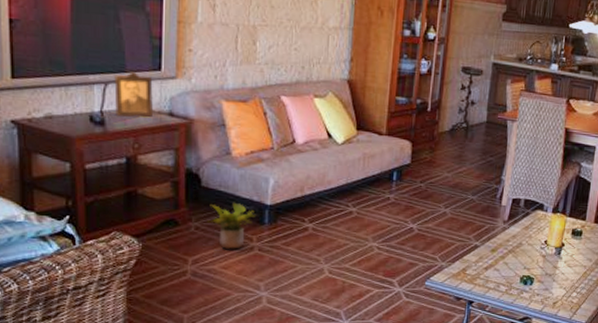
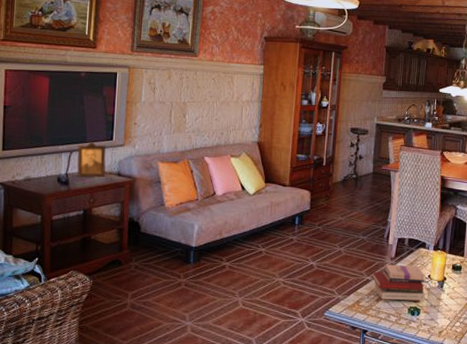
potted plant: present [208,202,257,249] -> none [145,245,184,285]
books: none [481,228,541,271] -> present [372,264,425,302]

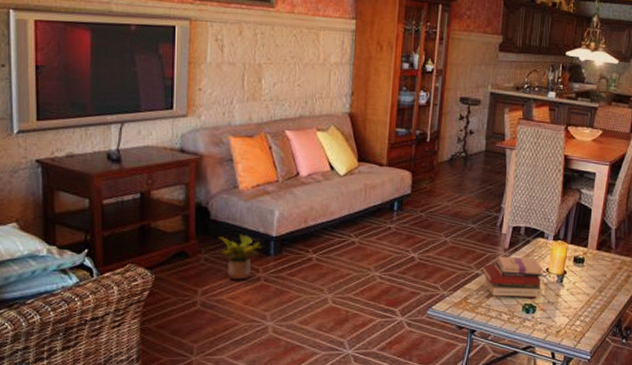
photo frame: present [76,141,106,178] -> none [129,110,166,155]
potted plant: none [145,245,184,285] -> present [216,234,263,280]

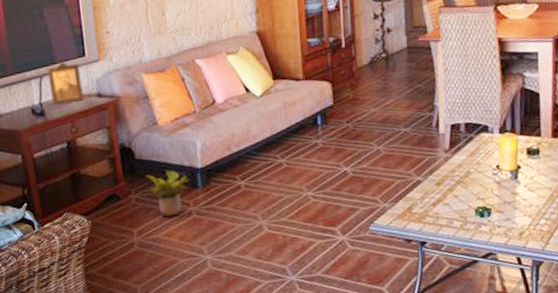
photo frame: none [129,110,166,155] -> present [47,61,84,106]
books: present [482,256,543,299] -> none [423,156,496,203]

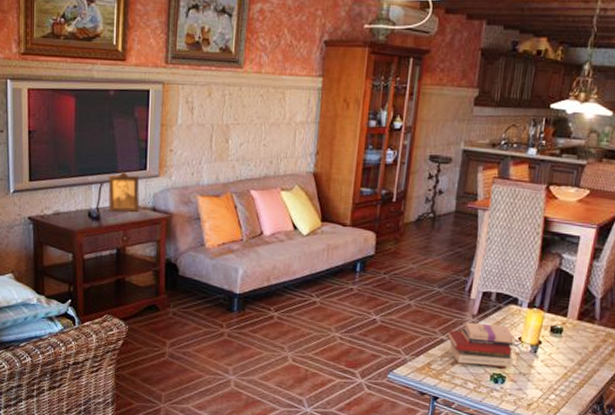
potted plant: present [145,170,190,217] -> none [184,290,227,334]
books: none [423,156,496,203] -> present [447,322,515,369]

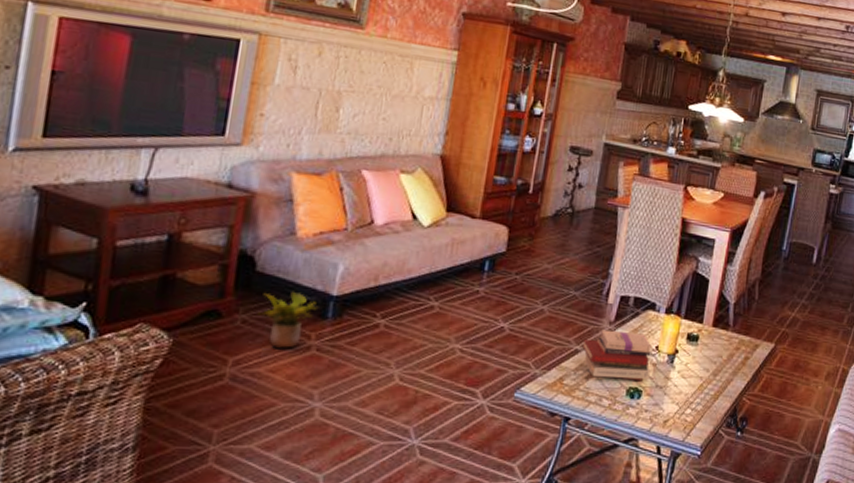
photo frame: present [108,171,140,213] -> none [162,134,213,189]
potted plant: none [184,290,227,334] -> present [258,291,319,348]

